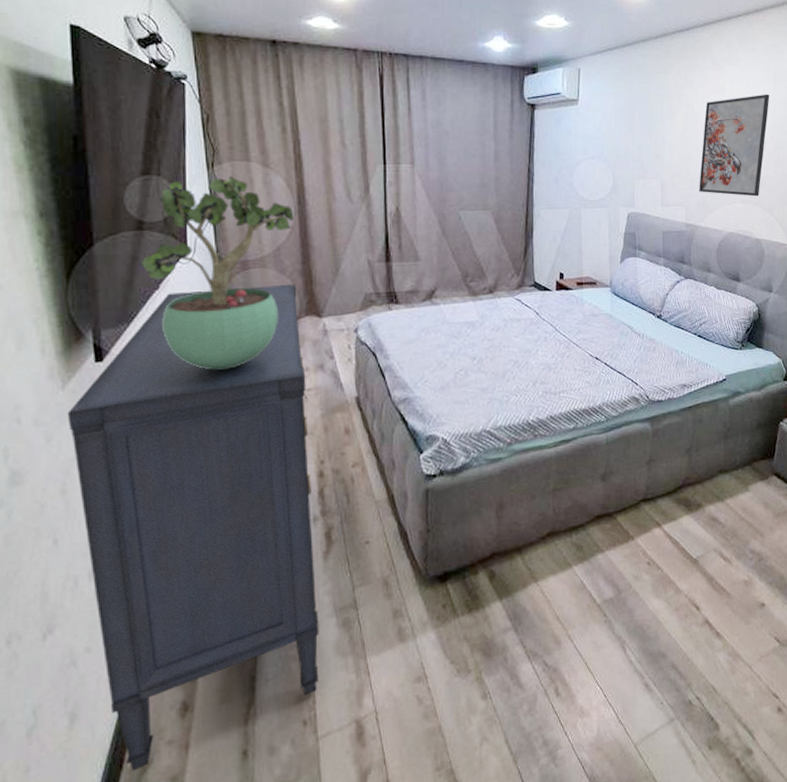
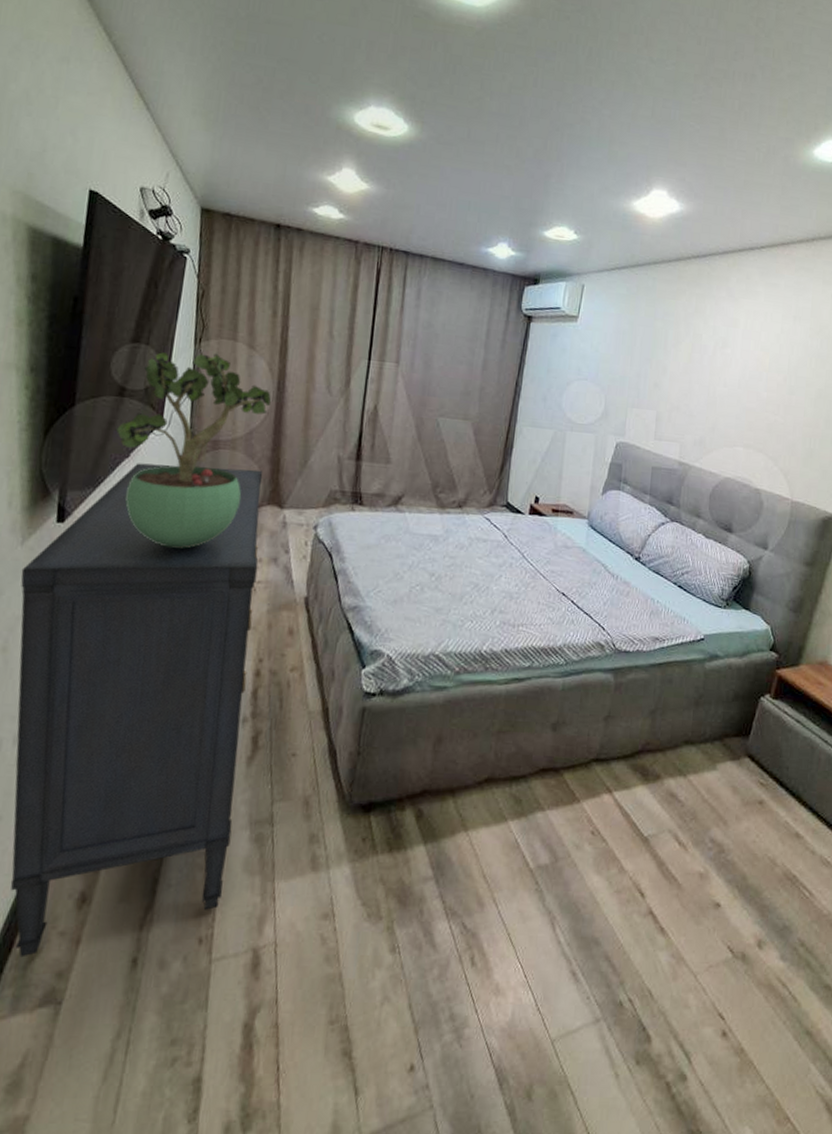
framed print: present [699,94,770,197] -> none [697,333,788,443]

